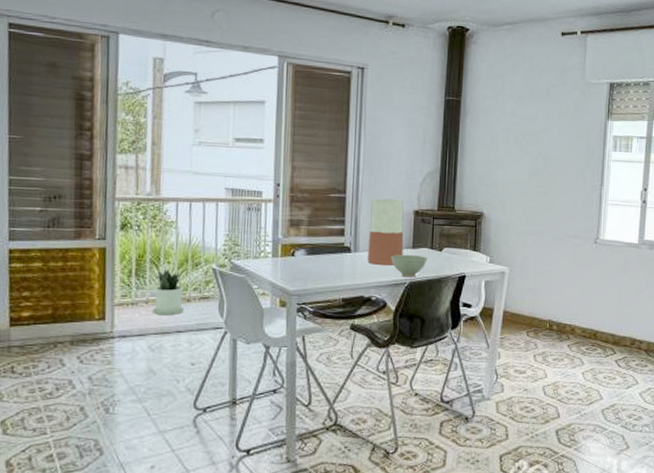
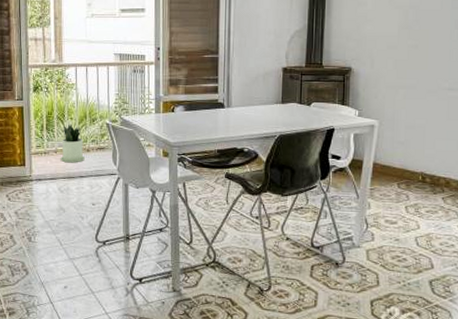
vase: present [367,198,404,265] -> none [240,57,273,119]
bowl: present [391,254,427,278] -> none [262,109,296,131]

